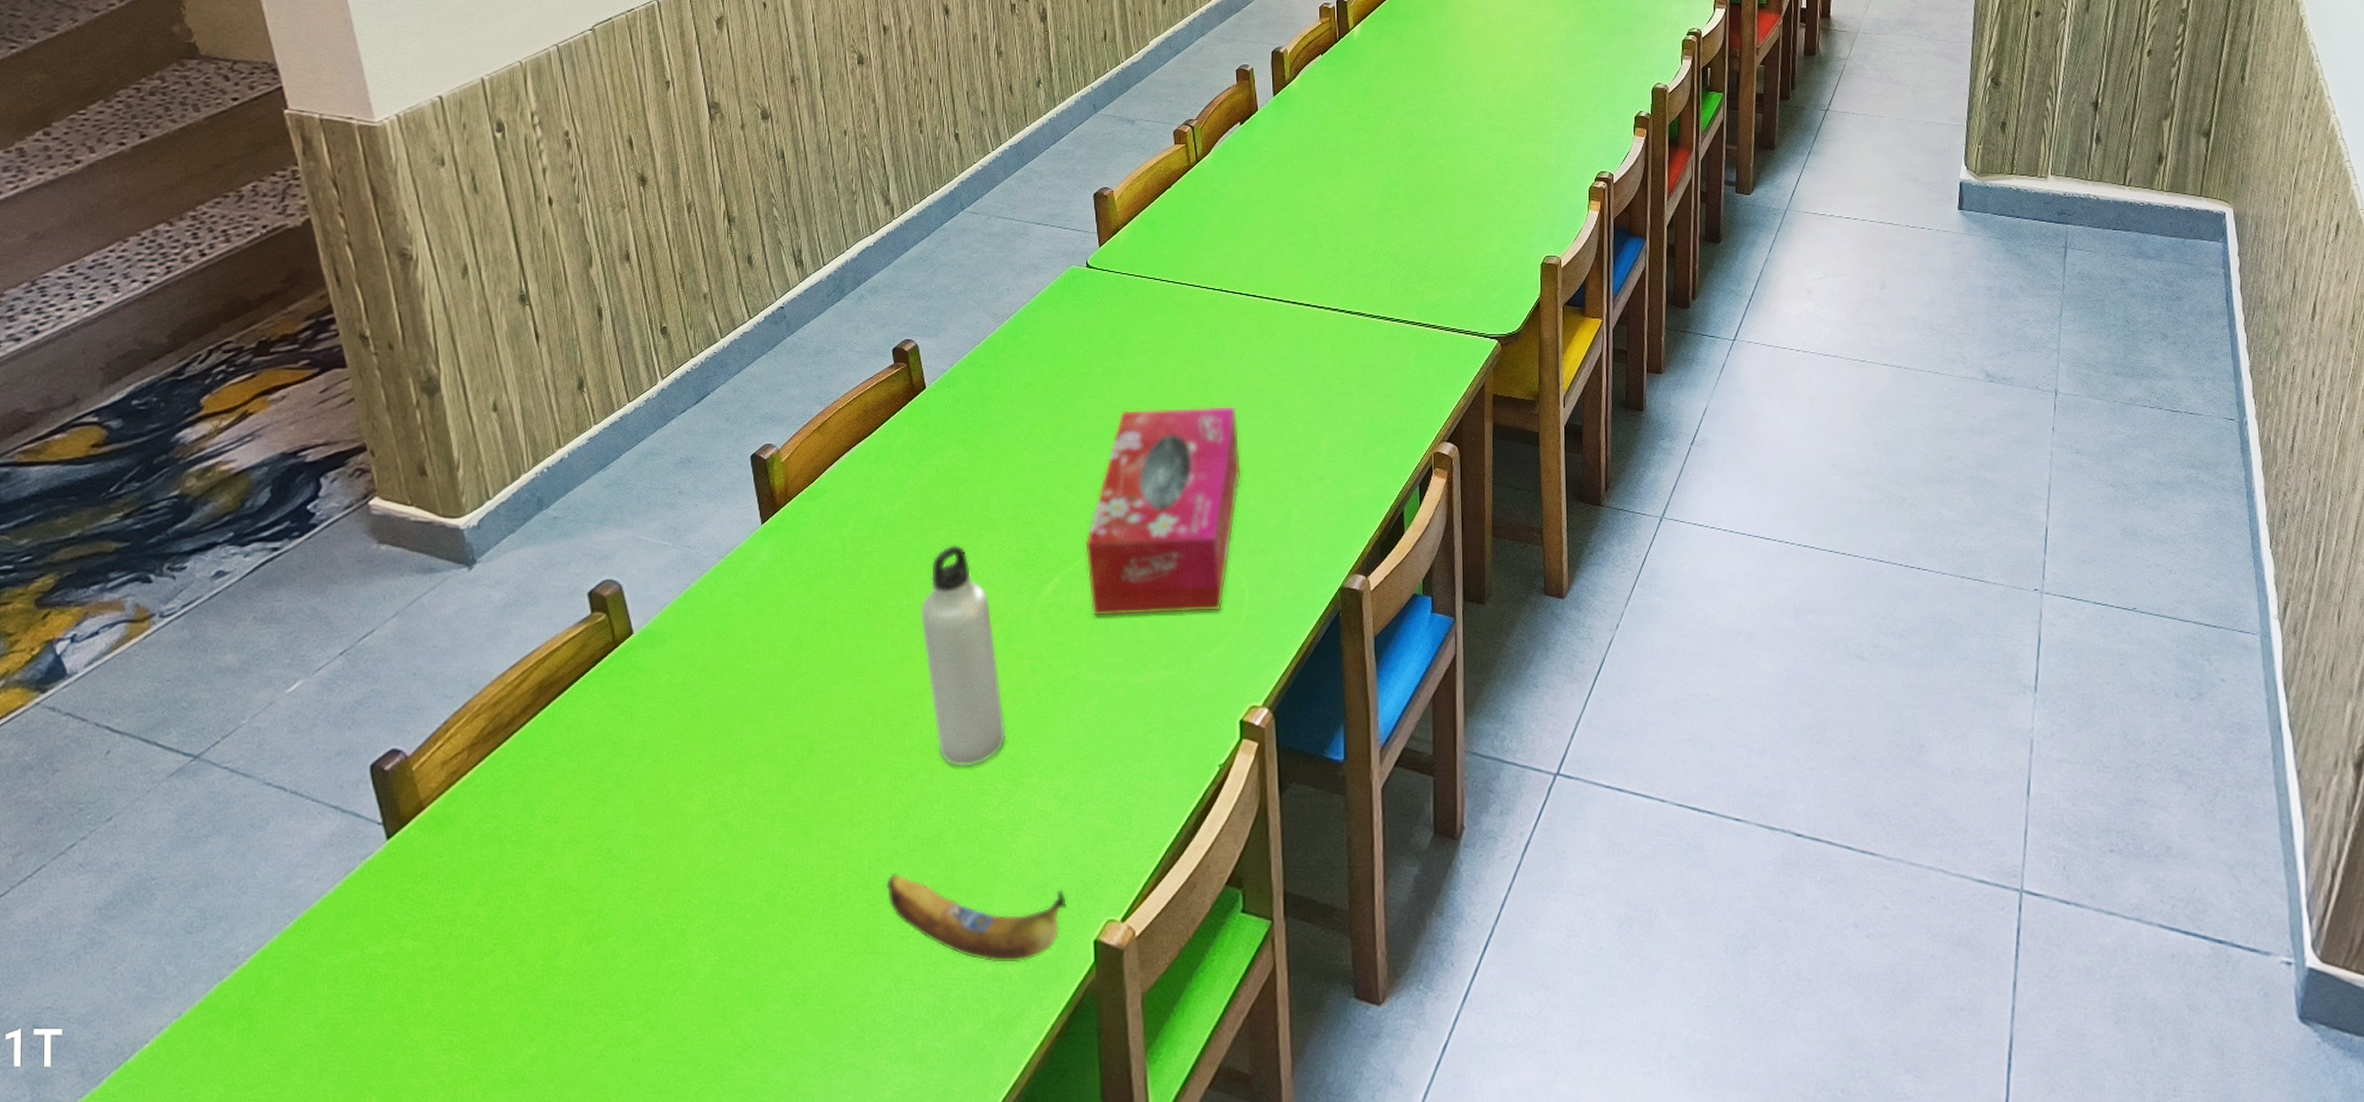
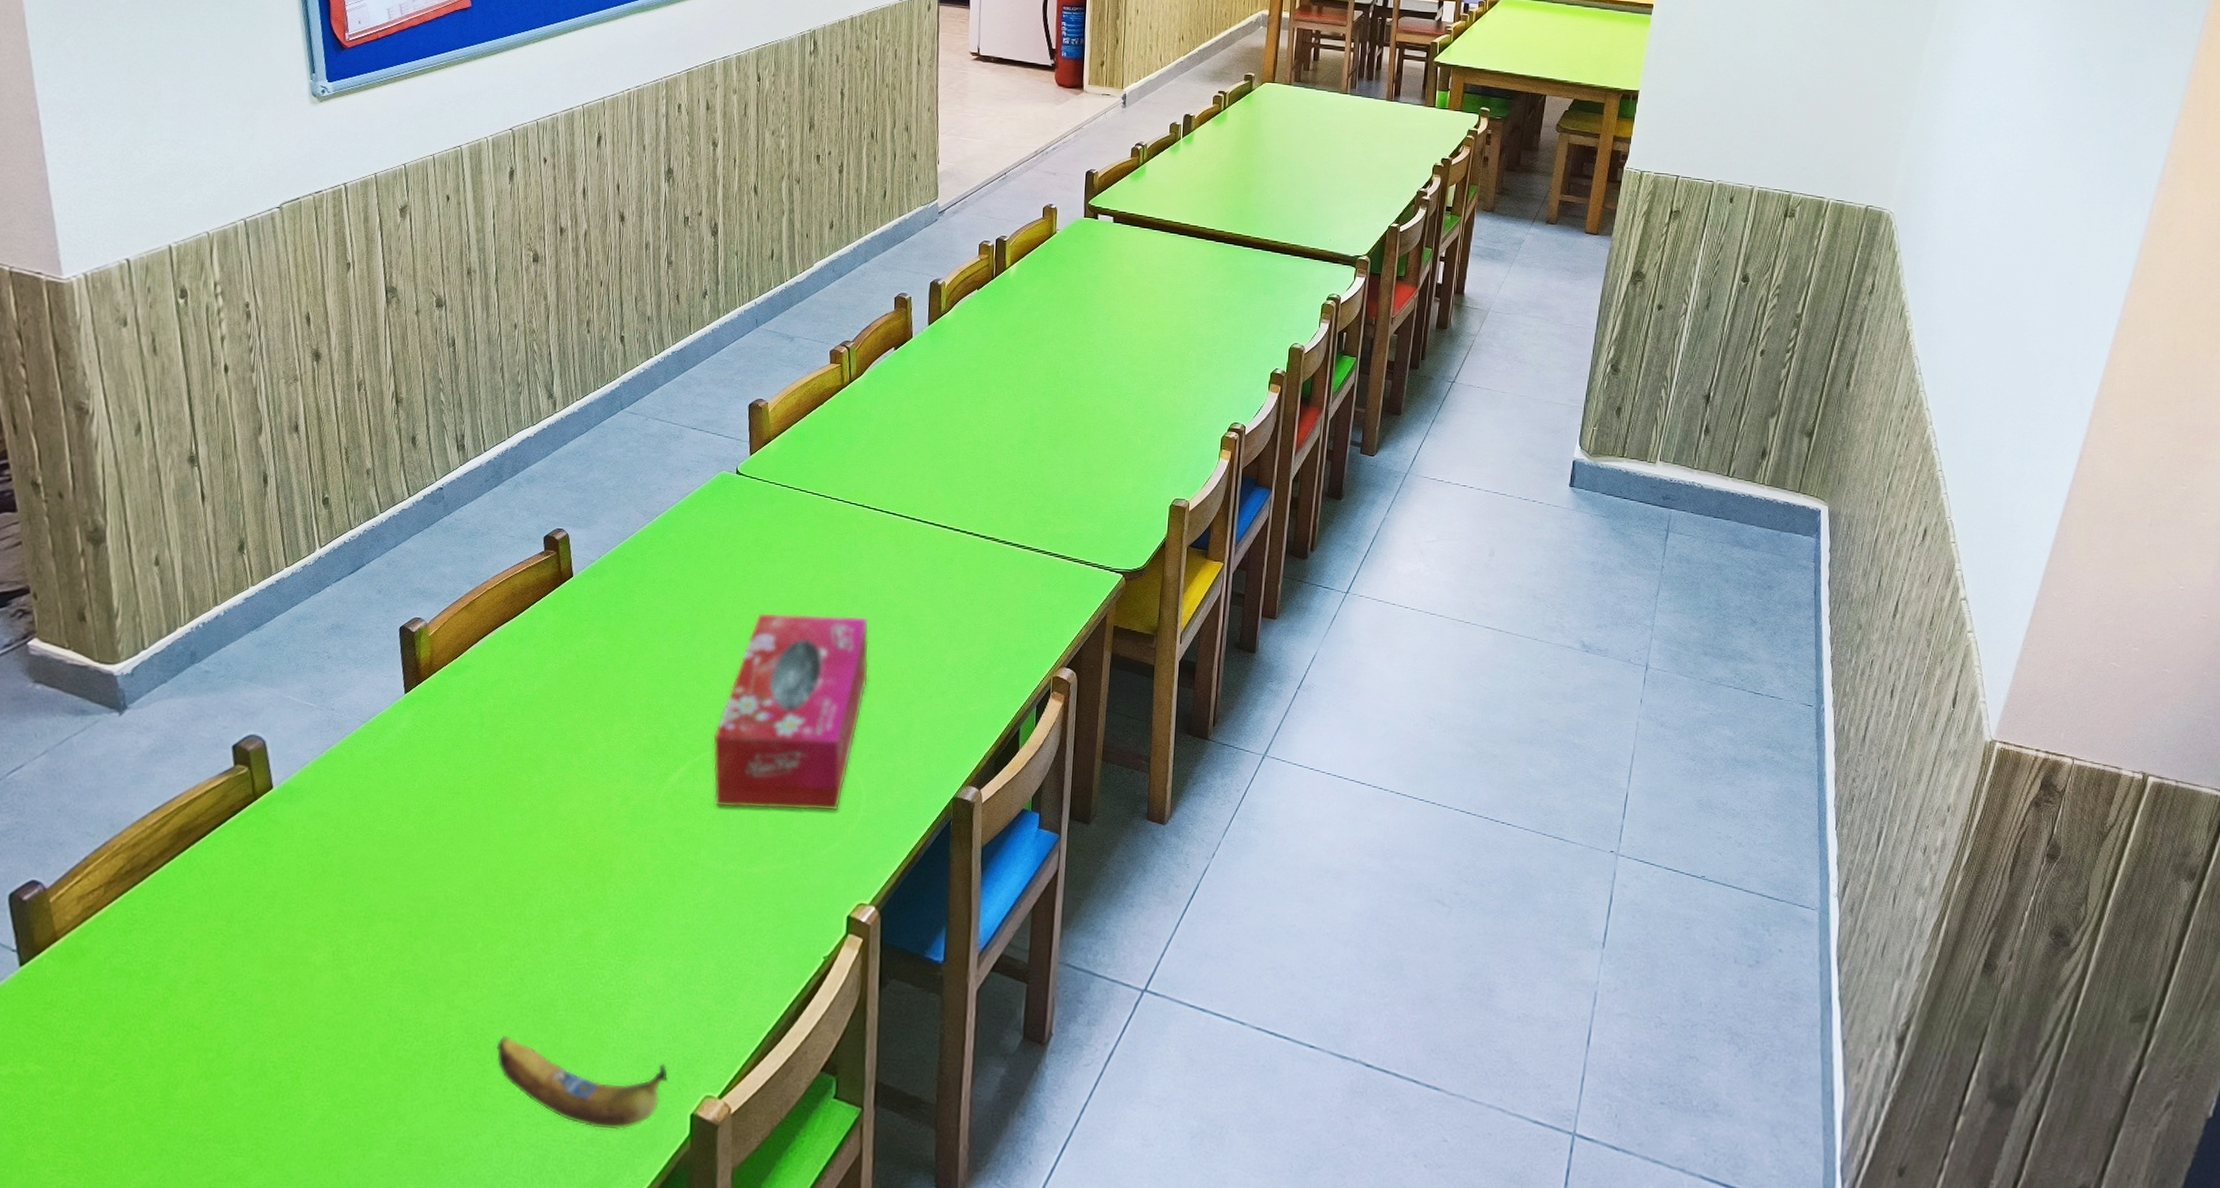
water bottle: present [919,544,1007,767] -> none [549,727,624,941]

